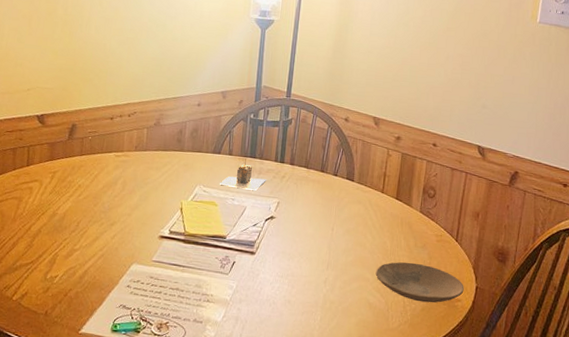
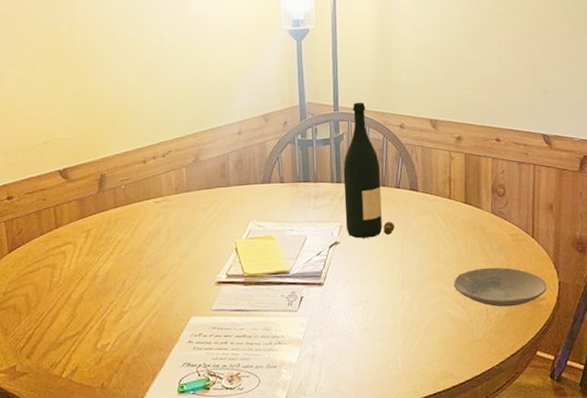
architectural model: present [219,158,266,191] -> none [273,184,324,218]
wine bottle: none [283,92,328,218] -> present [343,102,395,239]

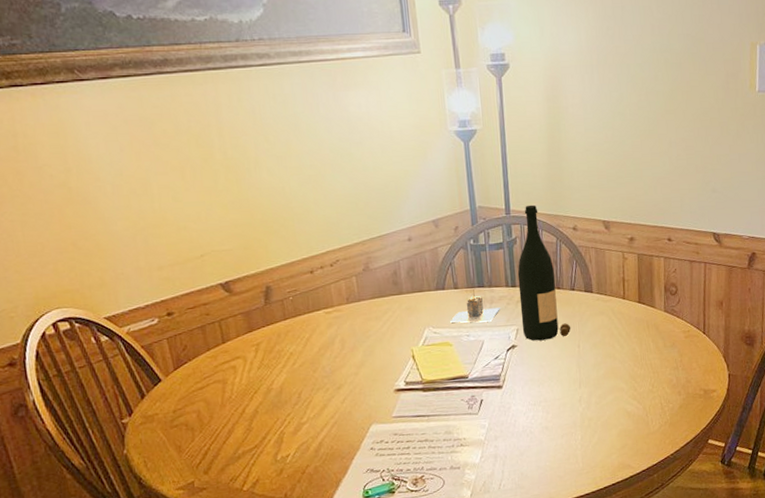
architectural model: none [273,184,324,218] -> present [449,289,500,323]
plate: present [453,267,547,307] -> none [629,363,718,401]

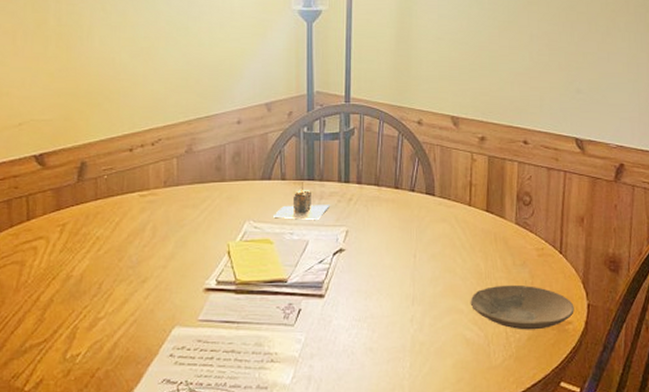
wine bottle: present [517,204,571,341] -> none [352,93,408,246]
plate: none [629,363,718,401] -> present [470,284,574,330]

